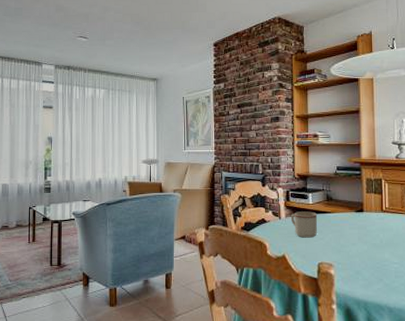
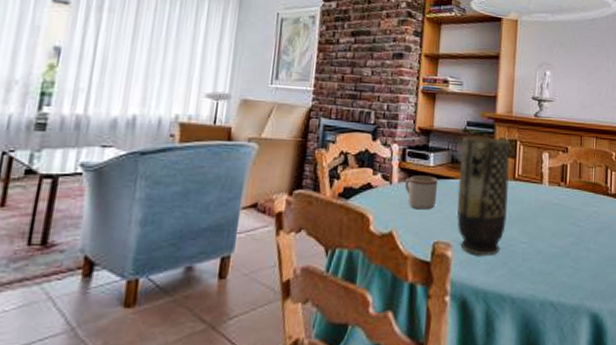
vase: none [334,178,378,273] -> present [457,136,511,256]

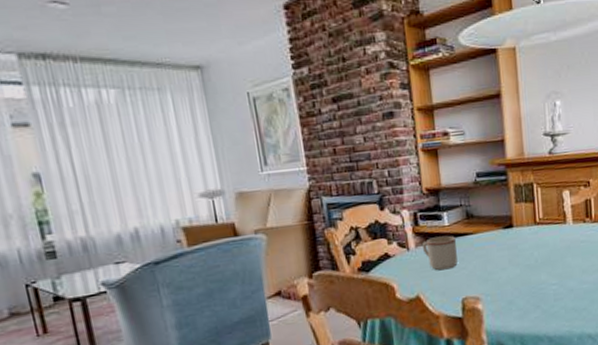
vase: present [457,136,511,256] -> none [474,183,534,303]

